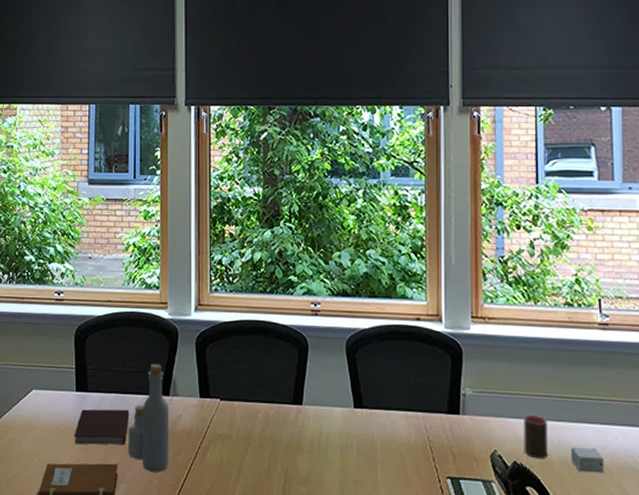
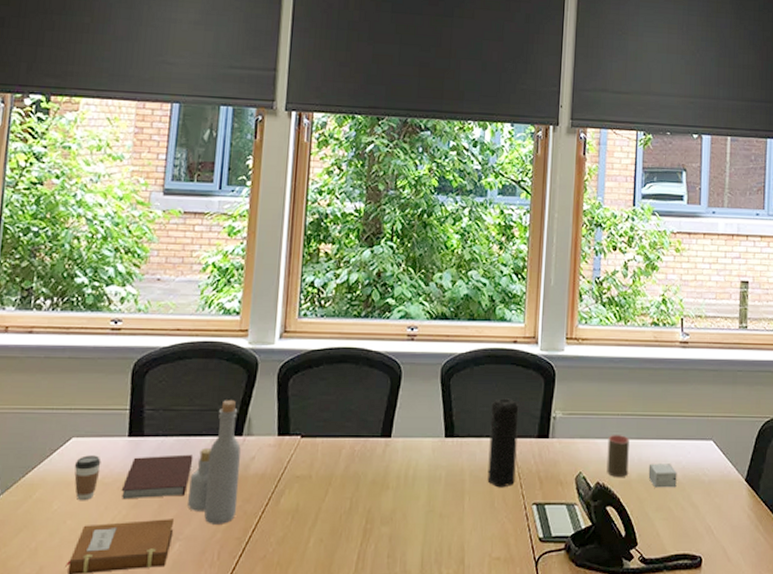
coffee cup: none [36,405,56,443] -> present [74,455,102,501]
speaker: none [398,373,427,460] -> present [487,398,519,488]

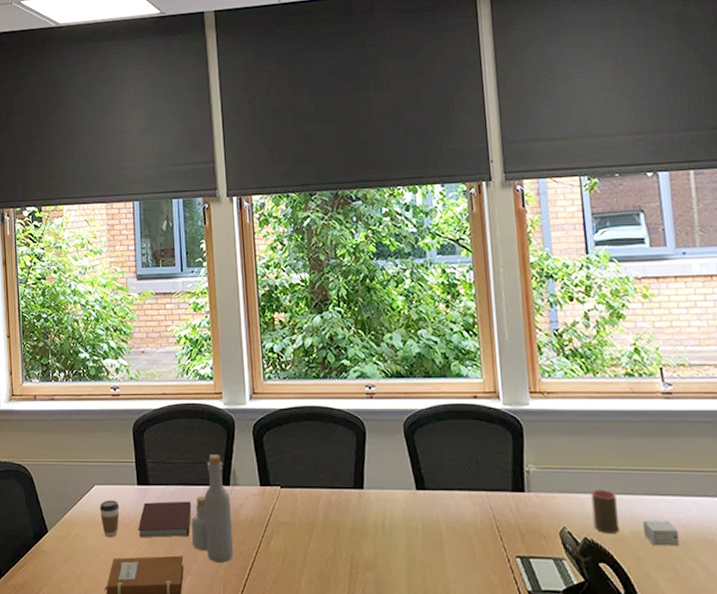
speaker: present [487,398,519,488] -> none [459,452,494,540]

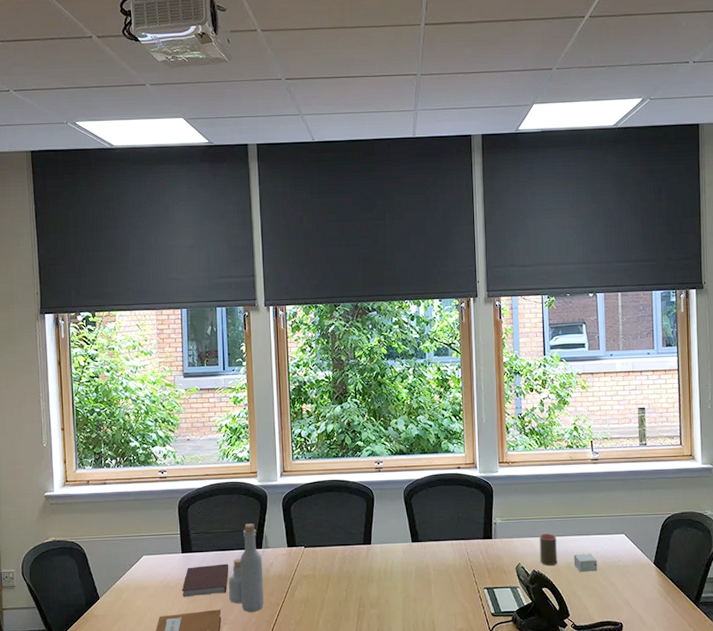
coffee cup: present [99,500,120,538] -> none [147,567,166,600]

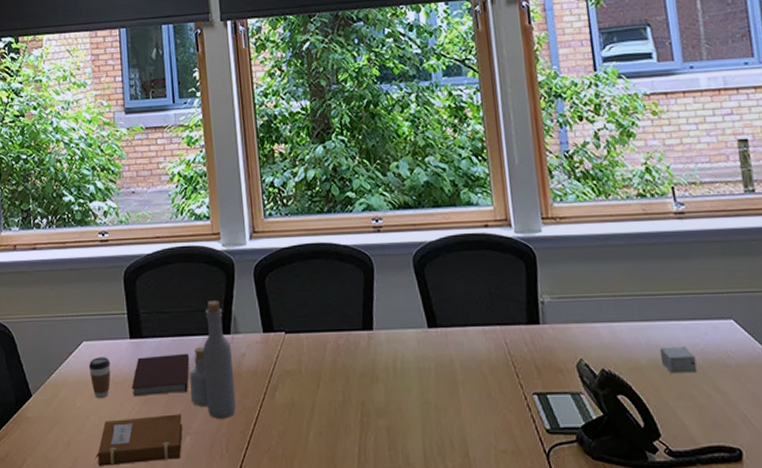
coffee cup: none [147,567,166,600] -> present [88,357,111,399]
cup: present [539,534,557,566] -> none [606,318,637,363]

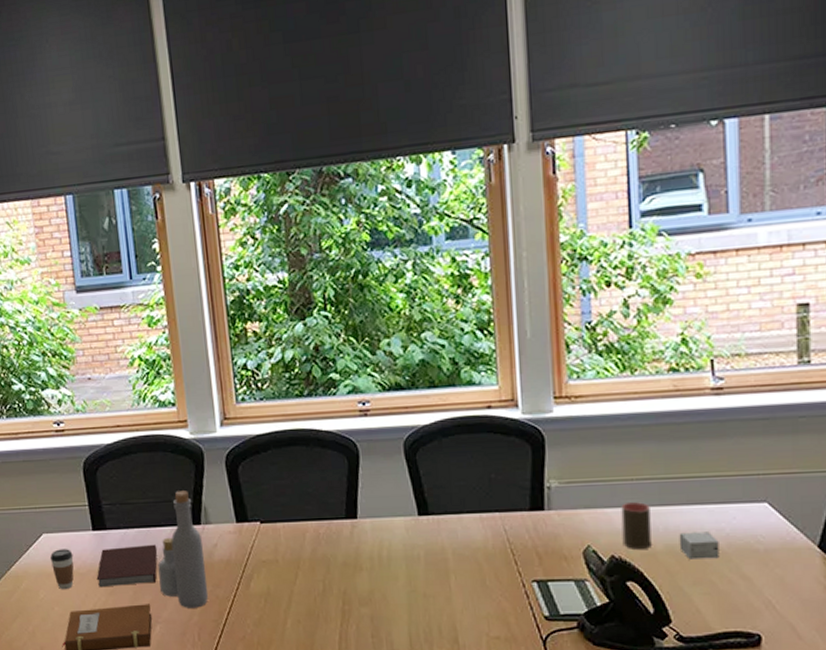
cup: none [606,318,637,363] -> present [621,502,652,549]

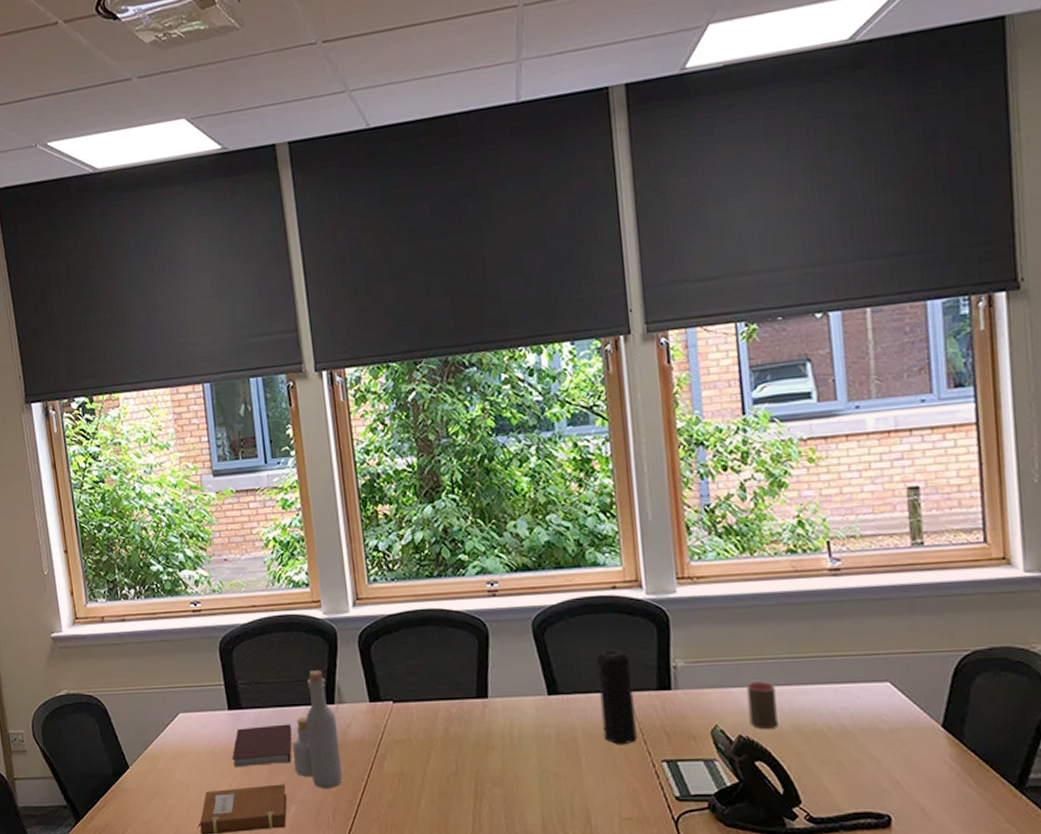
coffee cup: present [49,549,74,590] -> none [186,728,210,770]
speaker: none [469,470,508,566] -> present [596,650,637,745]
small box: present [679,532,720,560] -> none [804,711,846,739]

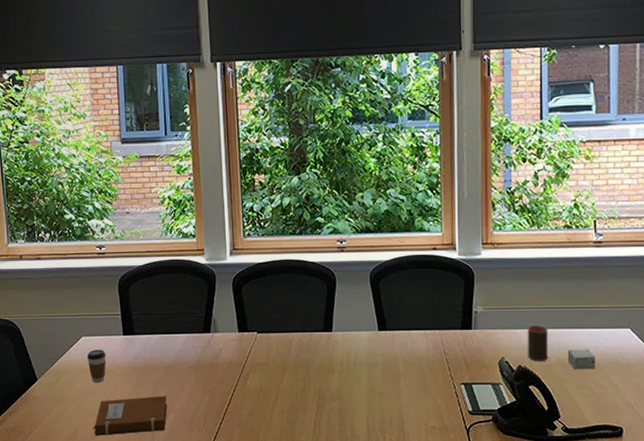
coffee cup: none [186,728,210,770] -> present [86,350,107,383]
notebook: present [232,724,293,768] -> none [124,348,175,382]
bottle set: present [292,670,343,789] -> none [174,305,214,400]
speaker: present [596,650,637,745] -> none [417,297,444,371]
small box: none [804,711,846,739] -> present [567,349,596,370]

